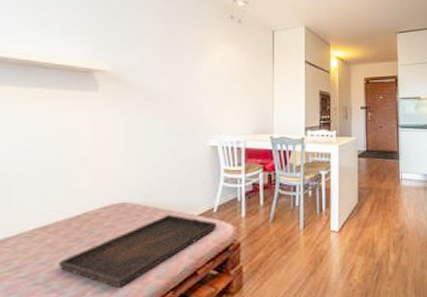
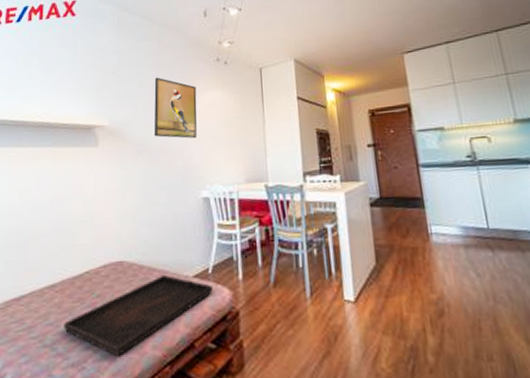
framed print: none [161,26,209,90] -> present [153,77,197,139]

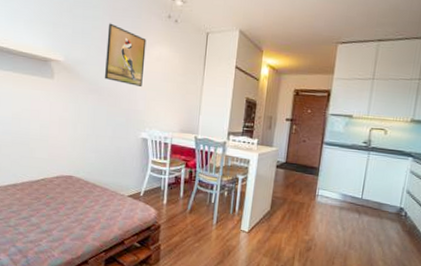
serving tray: present [64,274,213,358] -> none [24,191,142,242]

